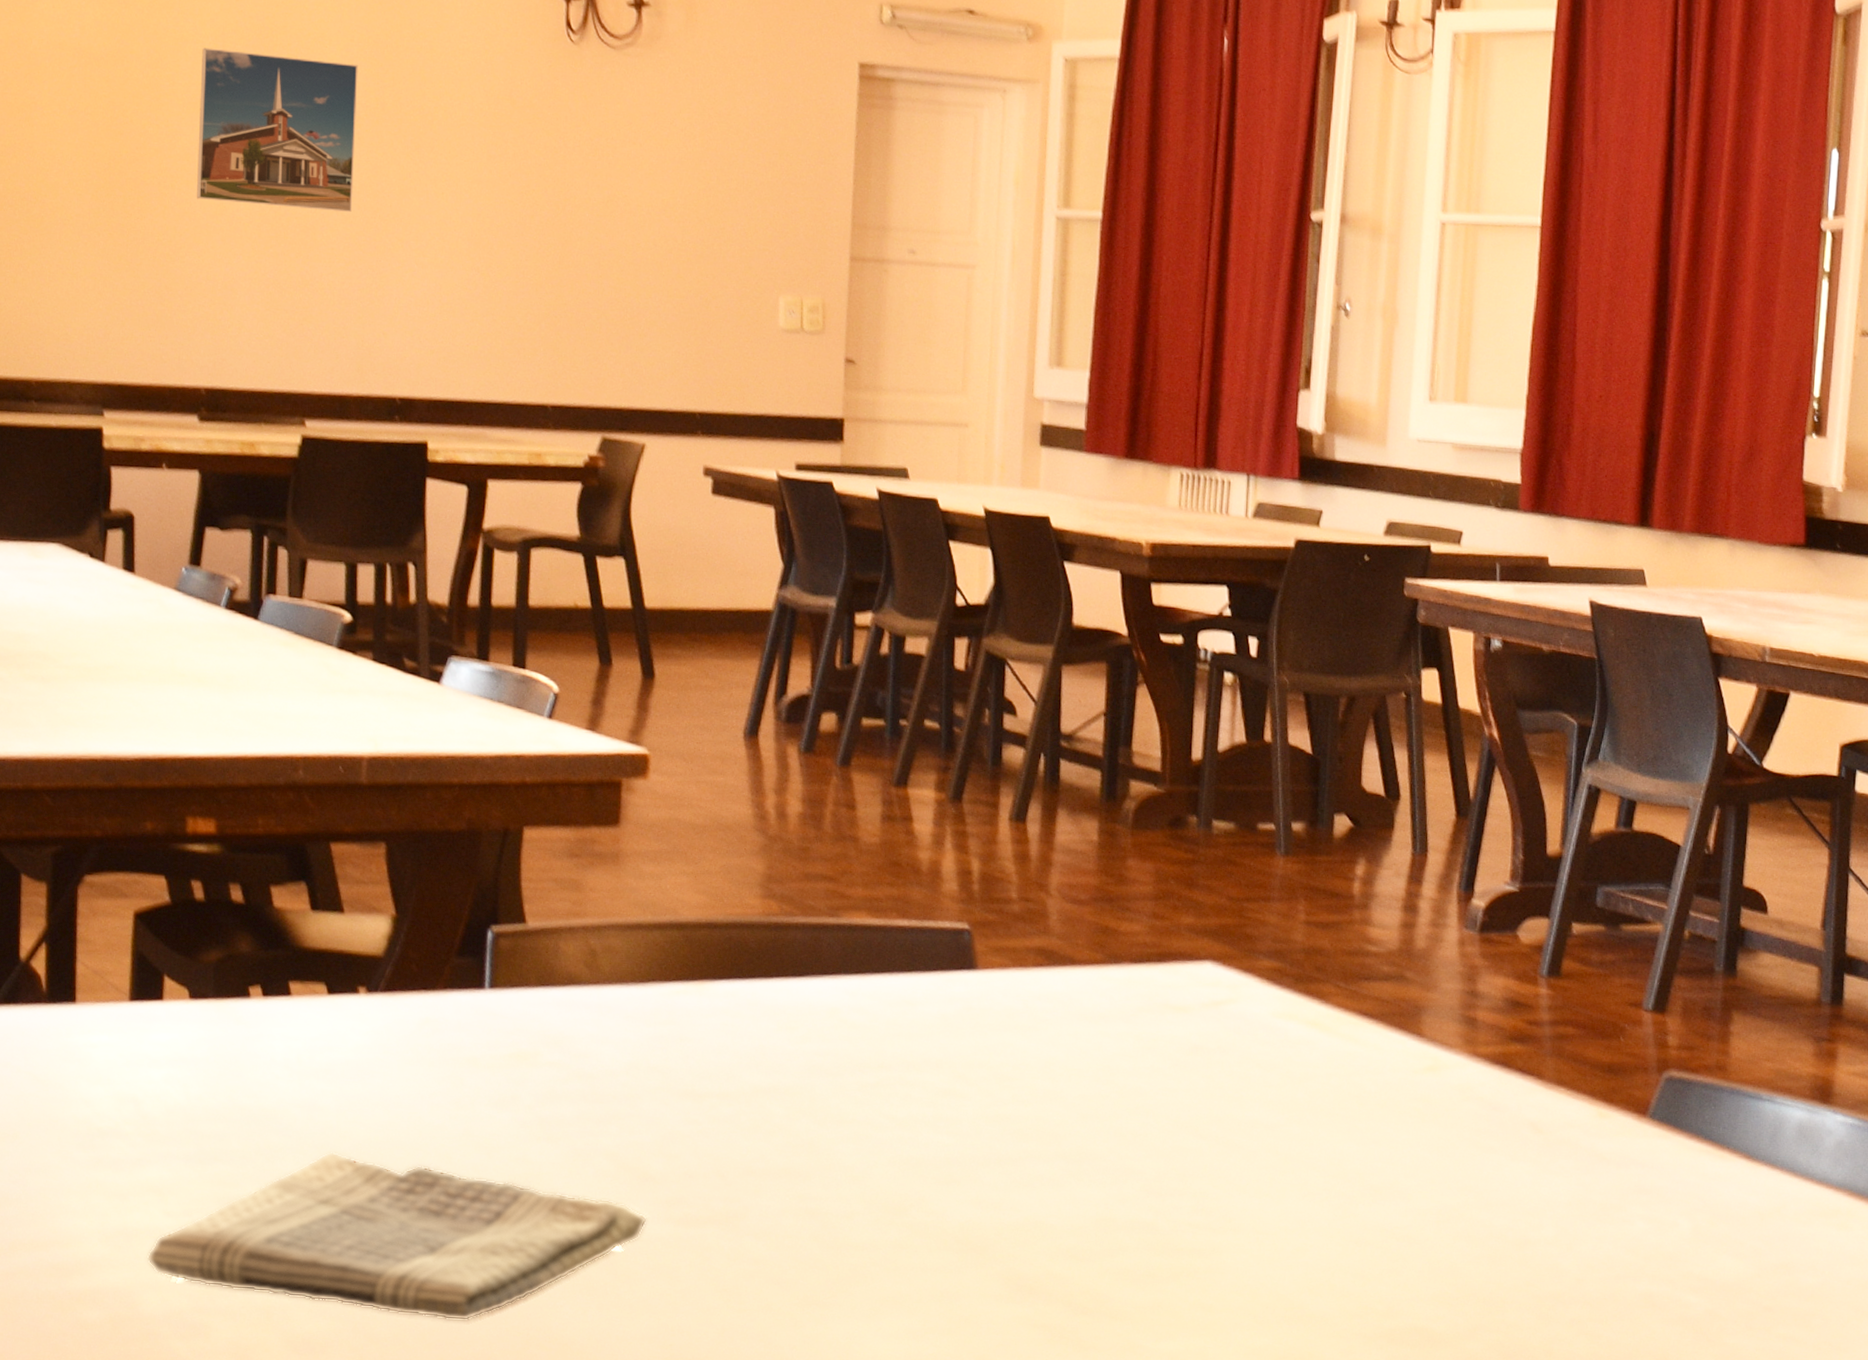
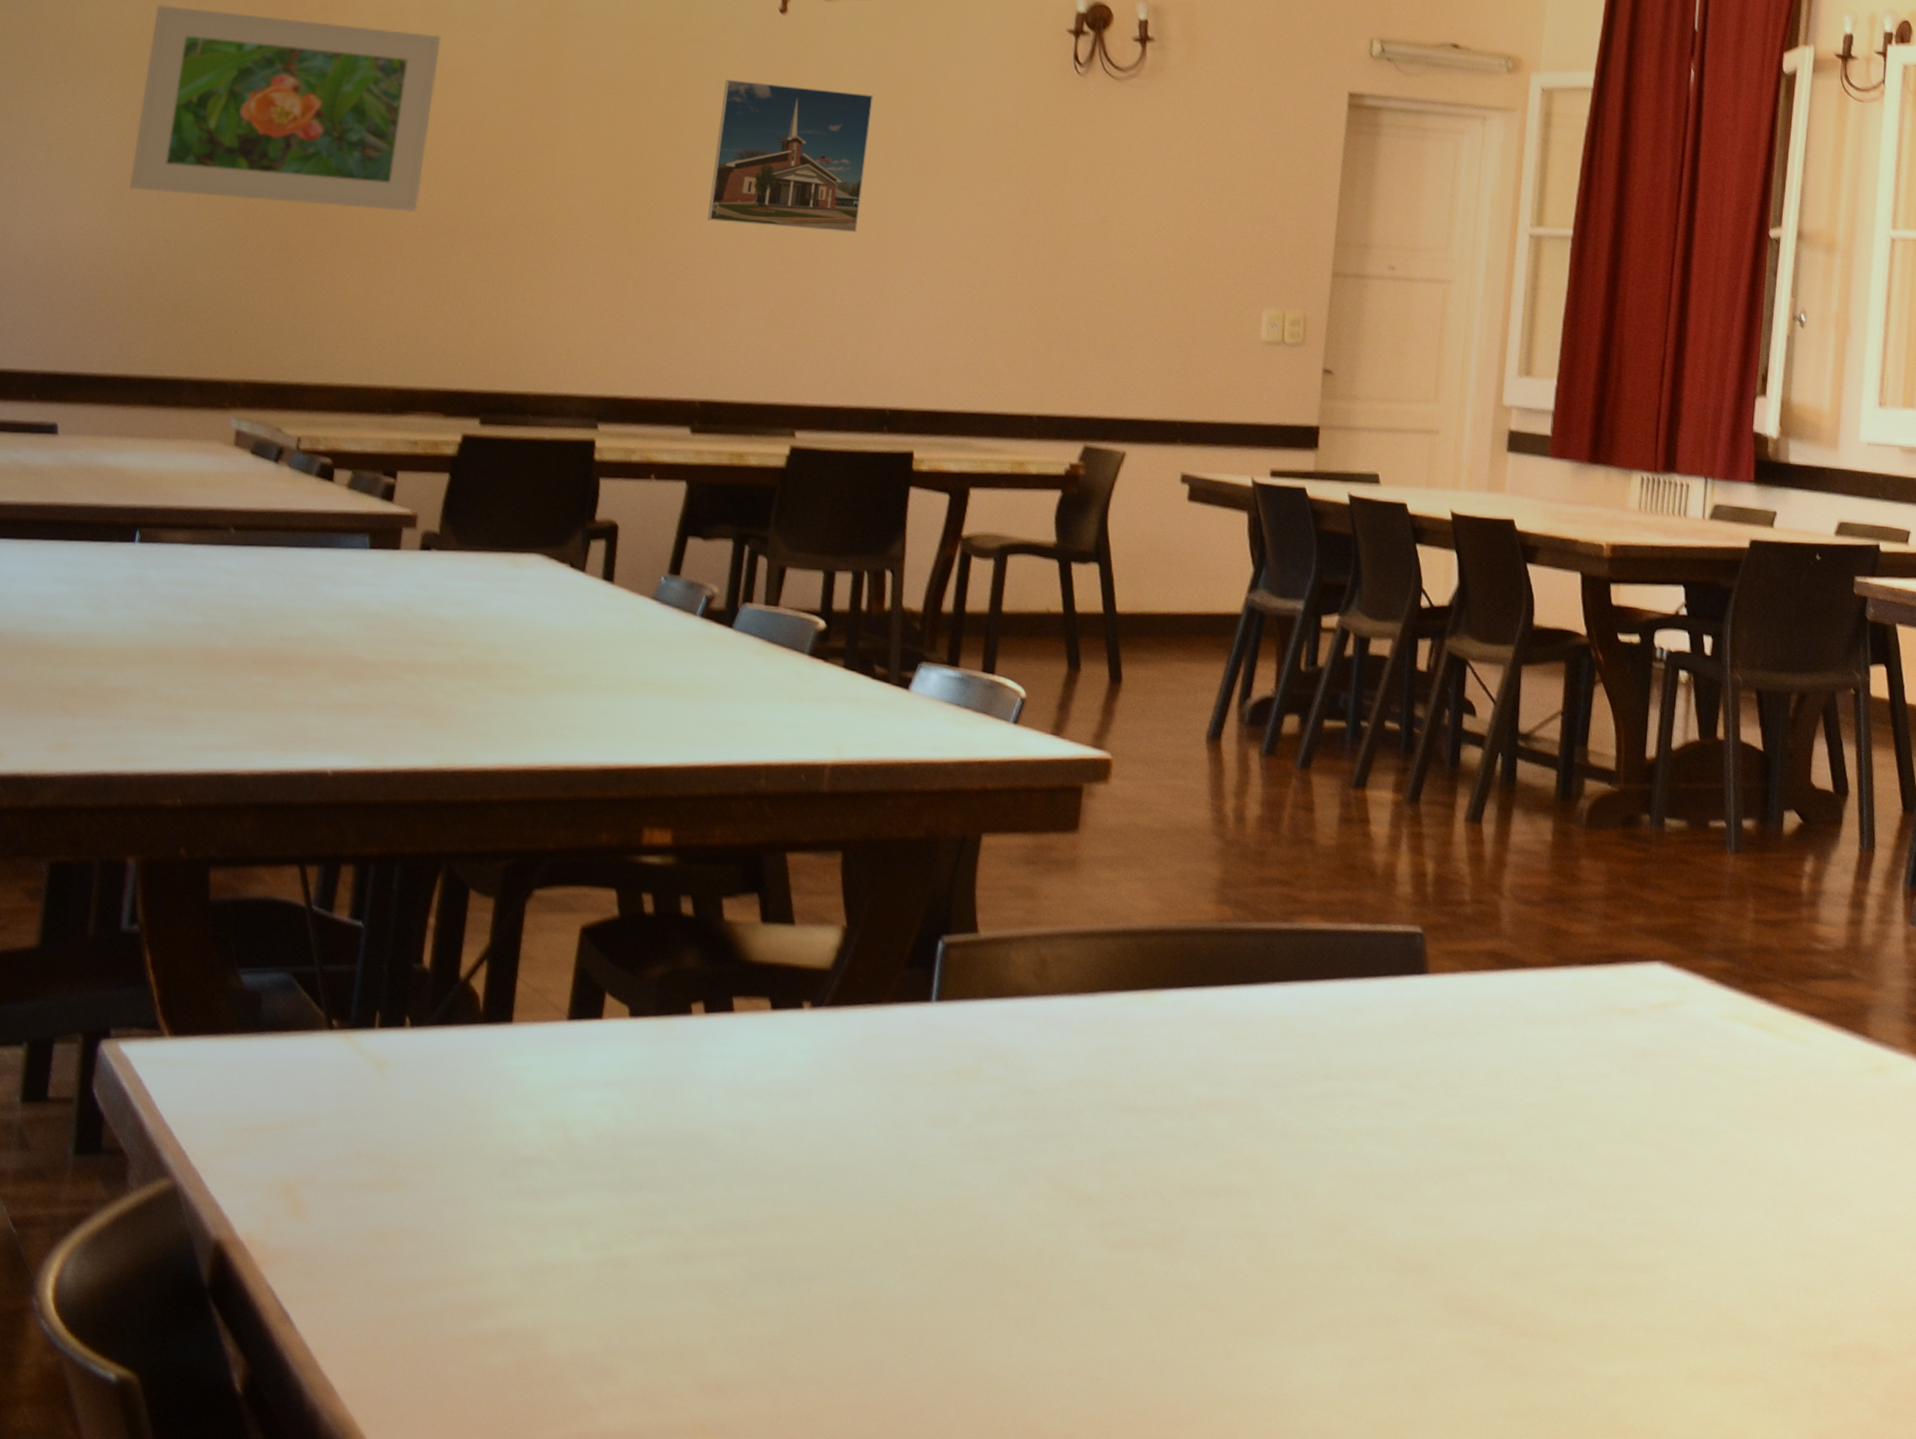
dish towel: present [146,1152,647,1321] -> none [559,1177,1081,1358]

